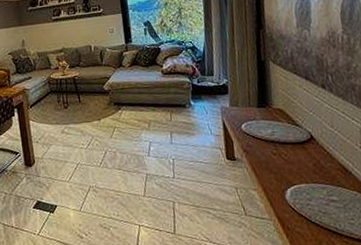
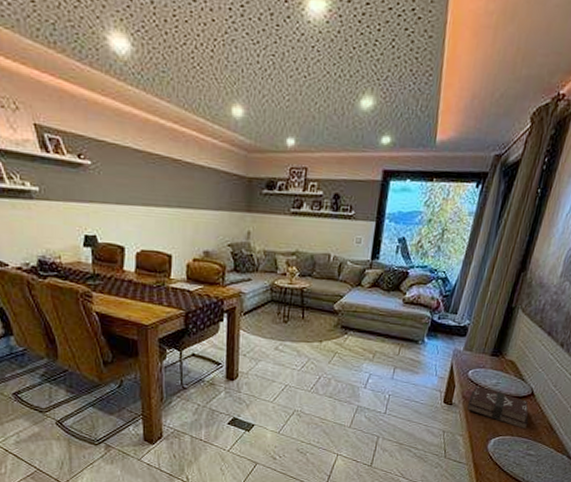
hardback book: none [250,137,319,174] -> present [467,385,529,429]

